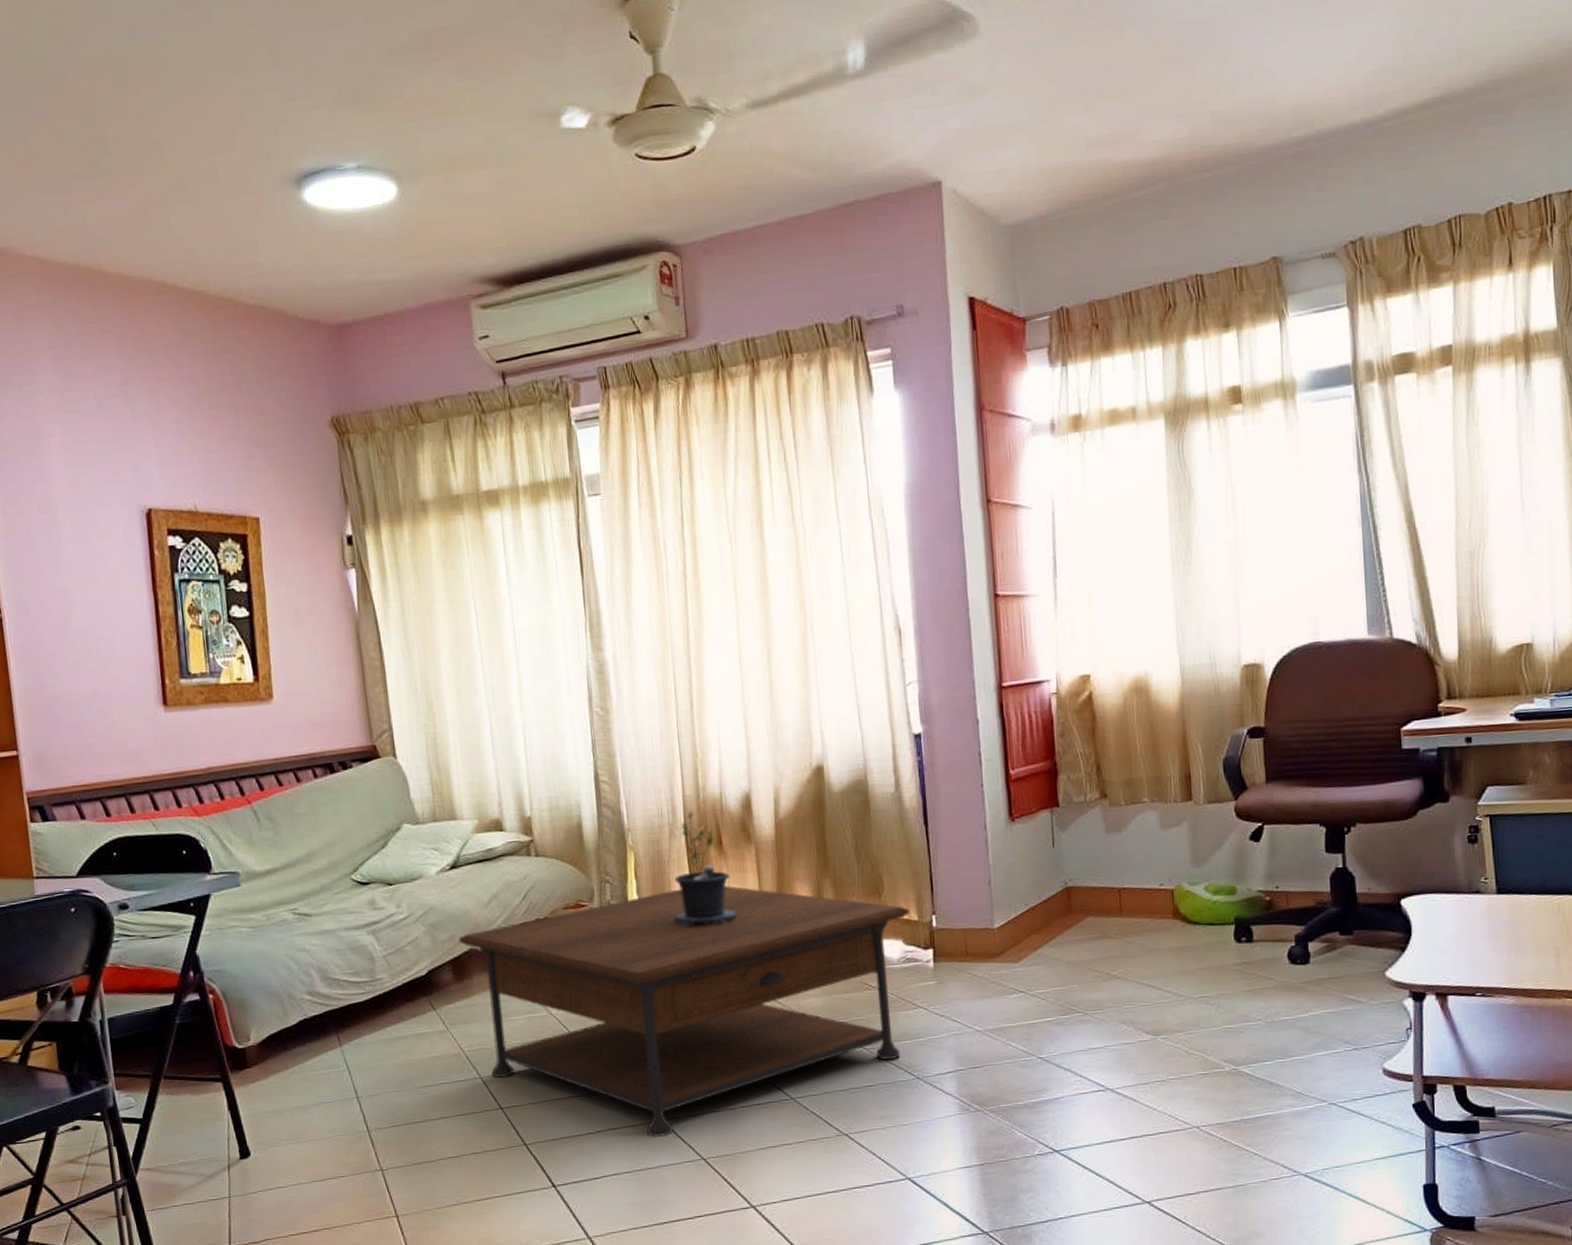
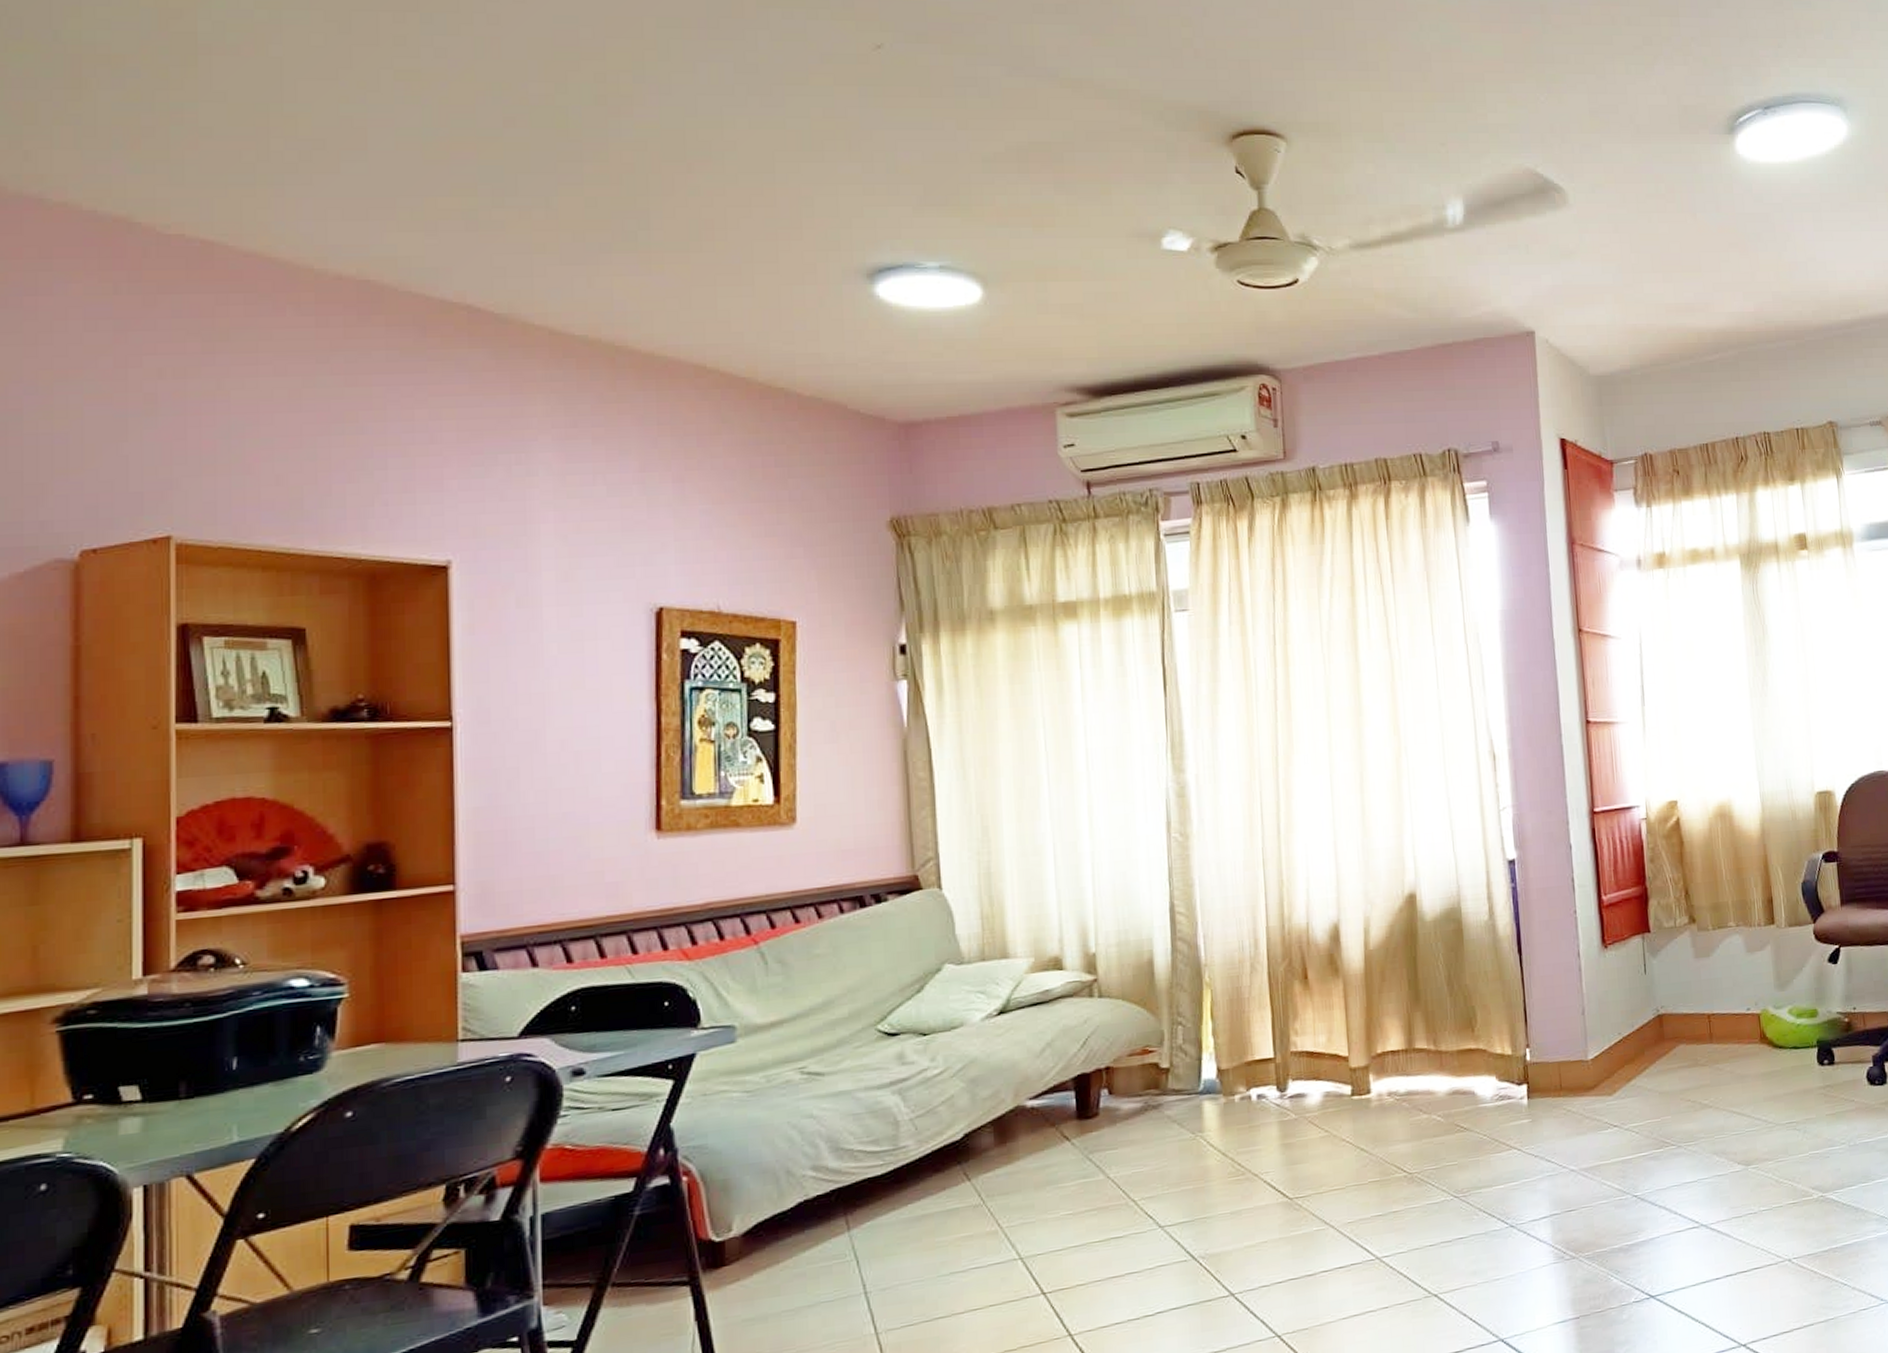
coffee table: present [458,886,911,1138] -> none [1003,1024,1504,1315]
potted plant: present [673,811,738,927] -> none [1252,944,1323,1071]

